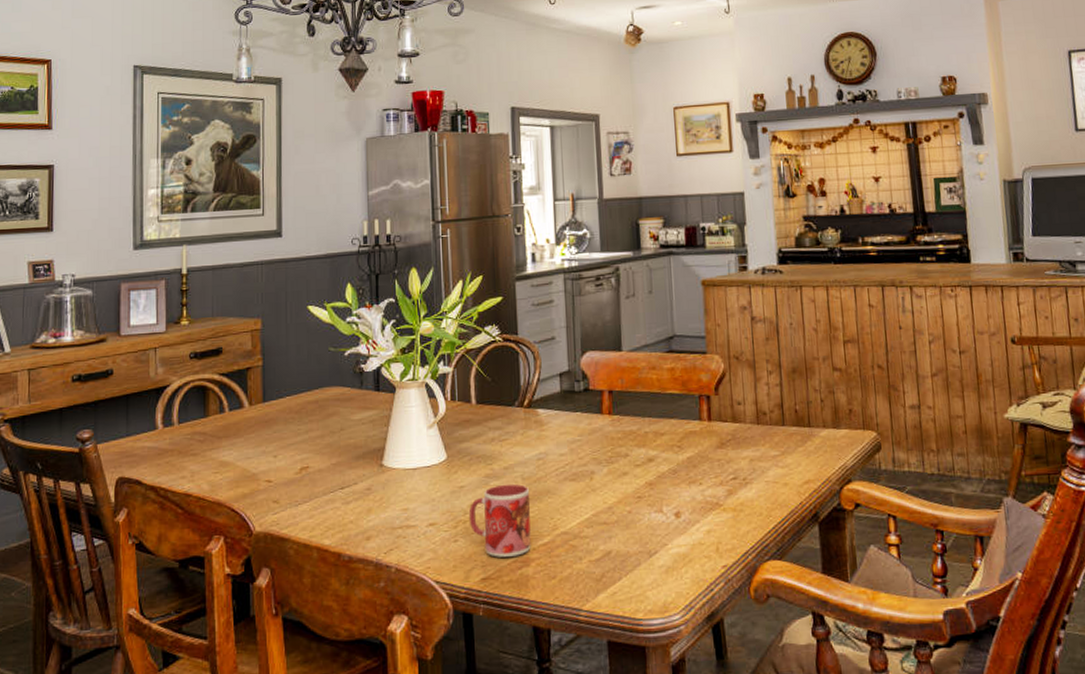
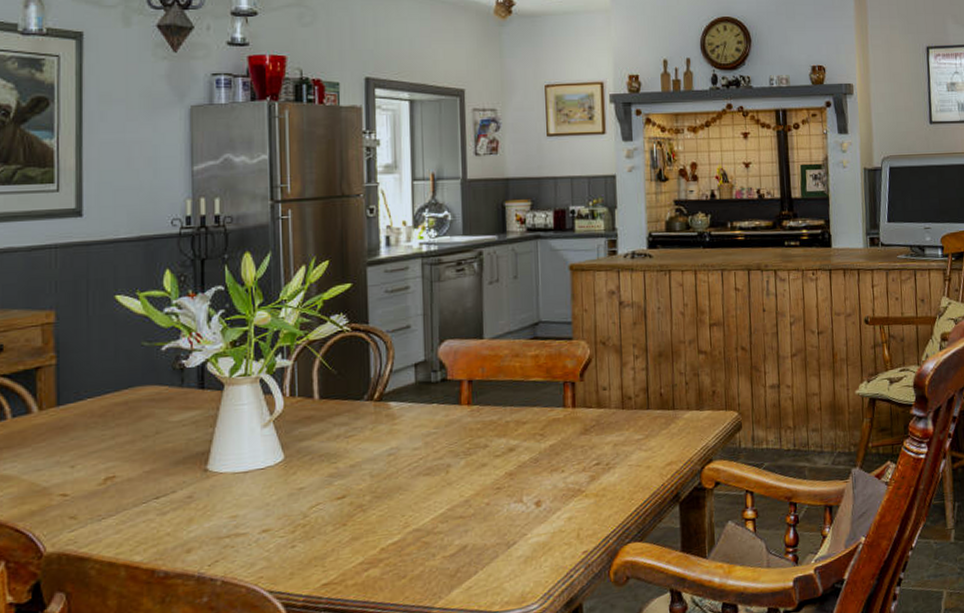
mug: present [468,483,531,557] -> none [308,482,379,561]

